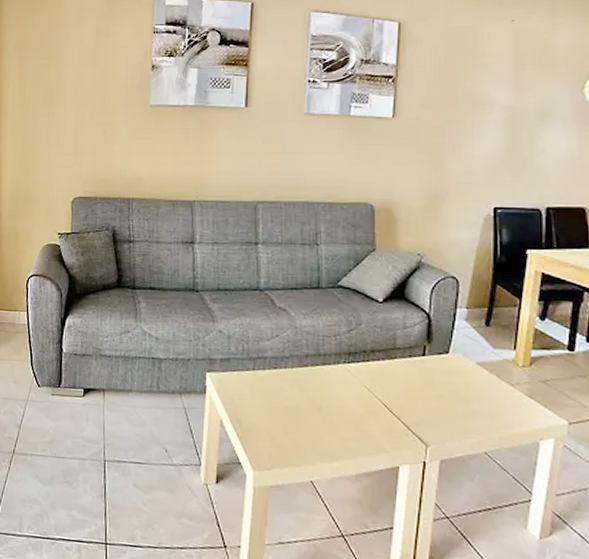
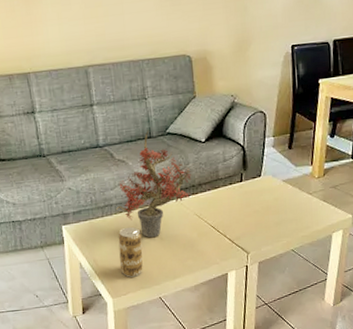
beverage can: none [266,387,296,450] -> present [118,227,143,278]
potted plant: none [269,279,363,406] -> present [115,130,192,238]

